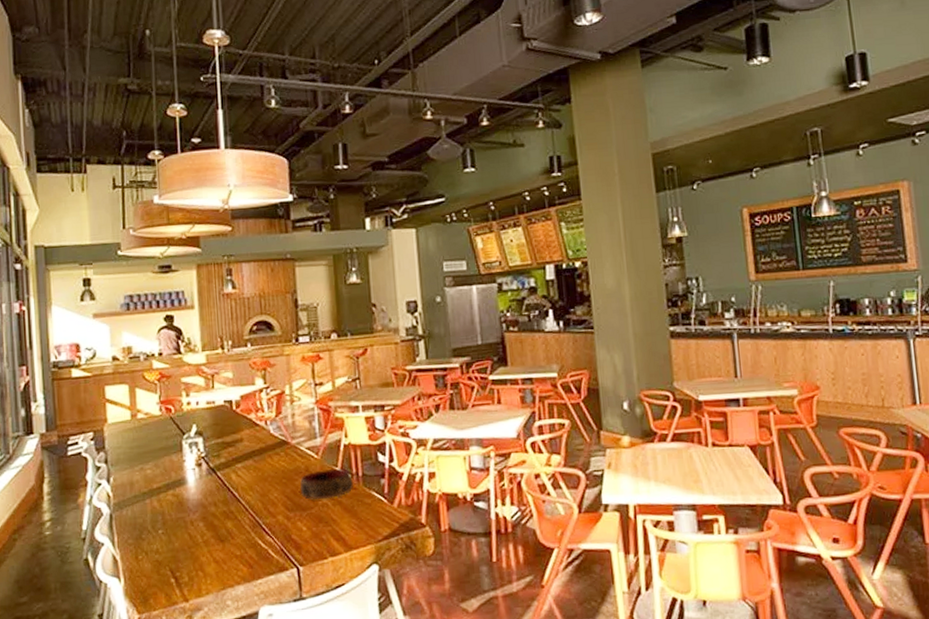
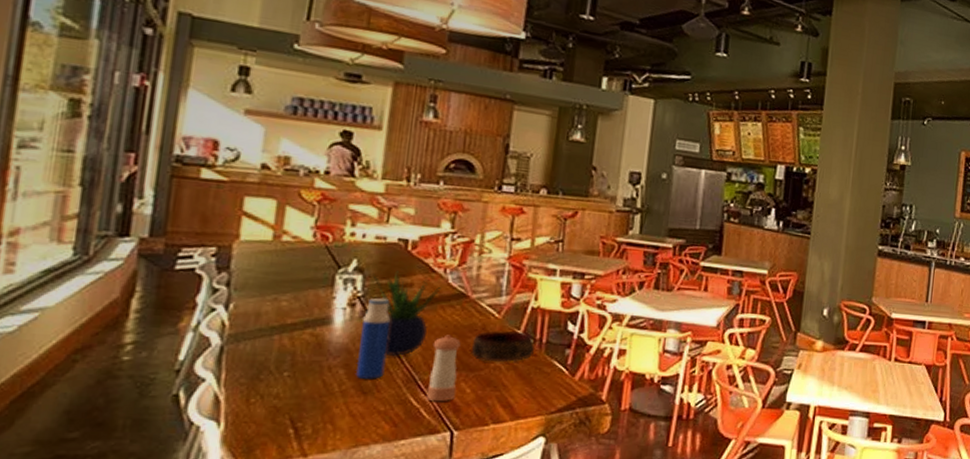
water bottle: none [209,454,234,529] -> present [355,297,391,379]
potted plant: none [210,428,266,505] -> present [372,270,441,356]
pepper shaker: none [268,480,295,542] -> present [426,335,461,402]

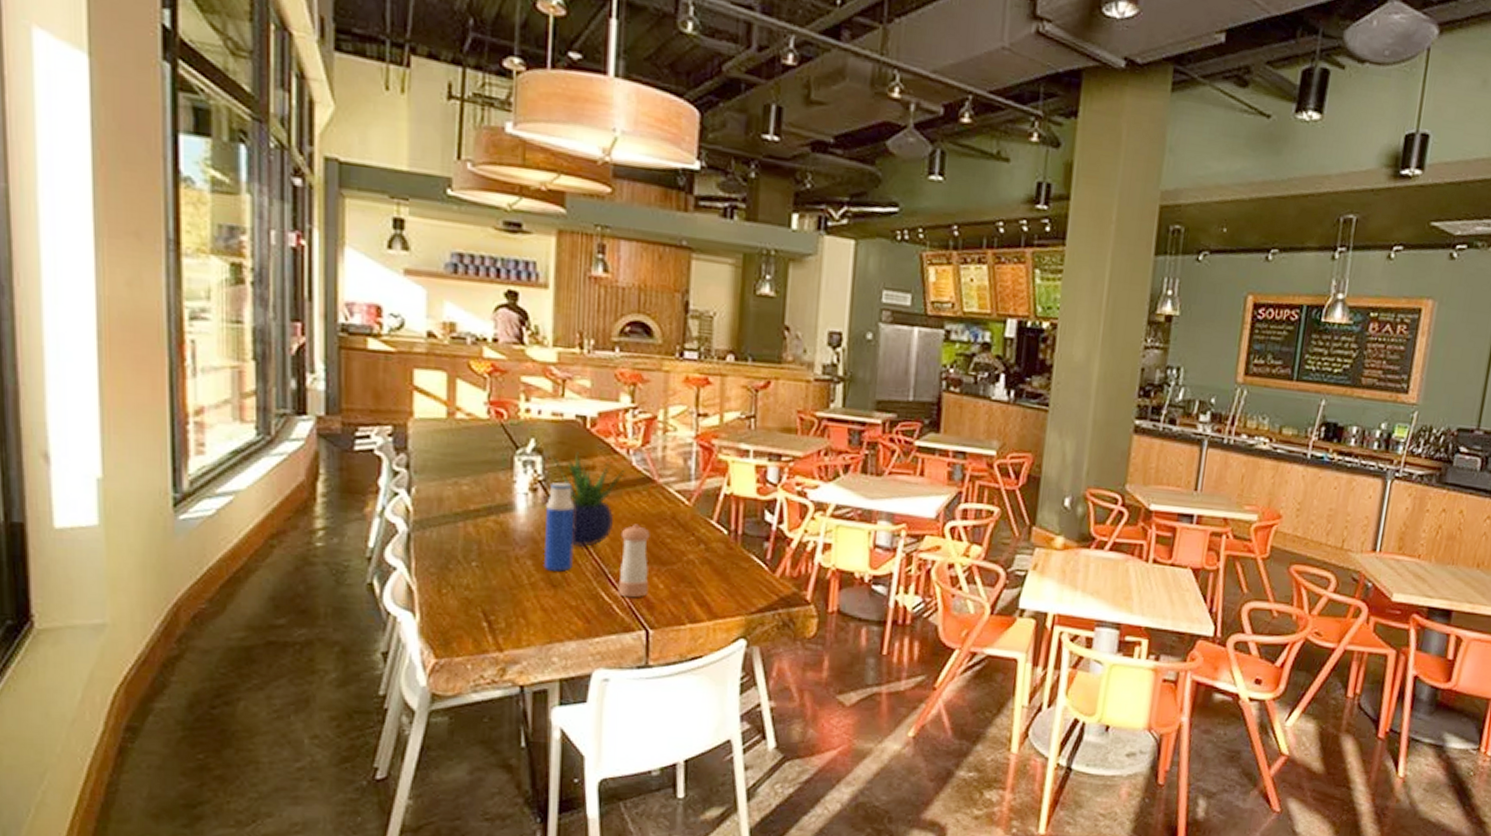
bowl: present [470,331,536,363] -> none [661,520,731,557]

